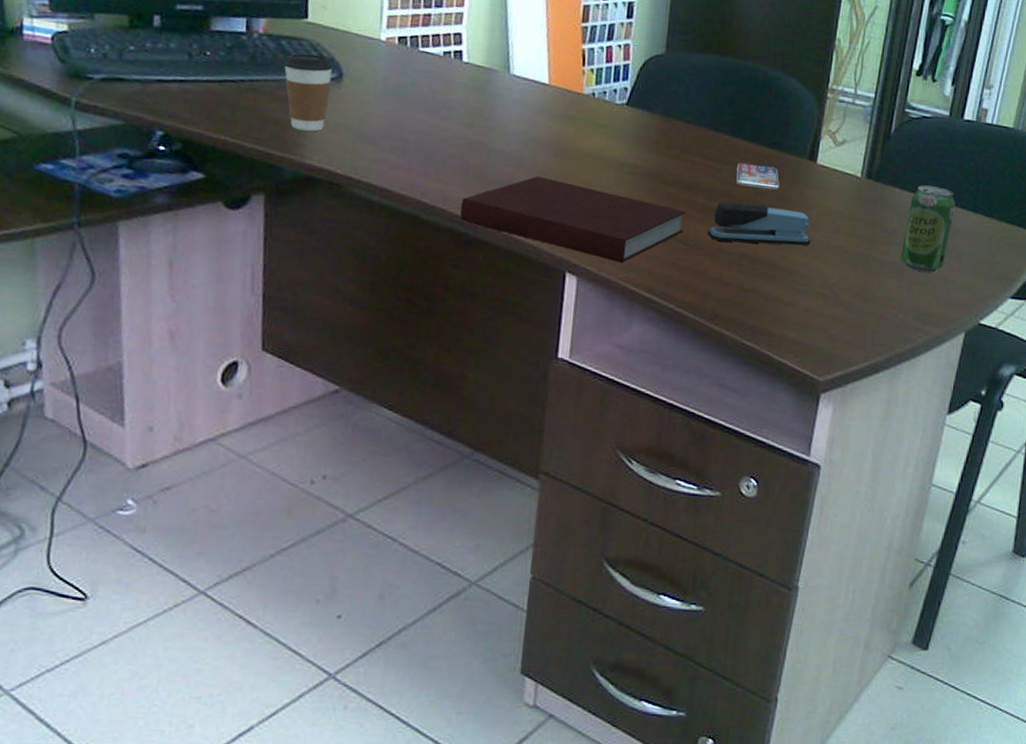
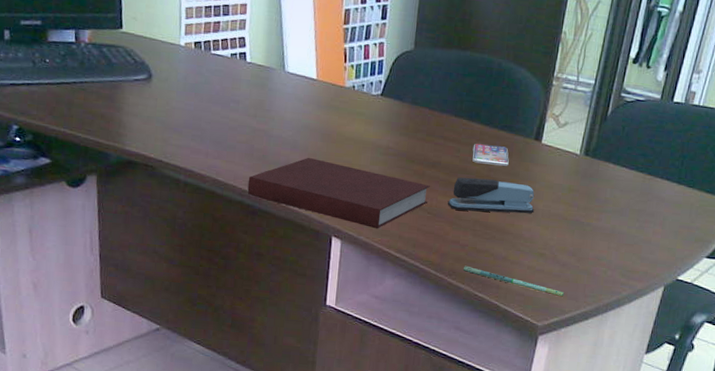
coffee cup: present [283,53,334,132] -> none [105,58,144,124]
pen: none [728,307,850,346] -> present [464,265,565,297]
beverage can: present [901,185,956,273] -> none [611,160,662,236]

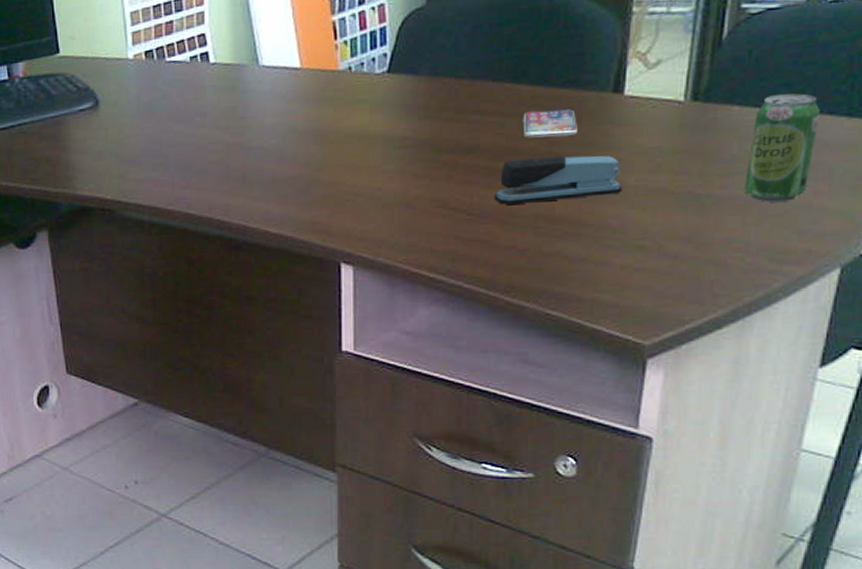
notebook: present [247,157,430,229] -> none [227,167,467,246]
pen: present [464,265,565,297] -> none [526,276,681,302]
beverage can: none [611,160,662,236] -> present [745,93,821,202]

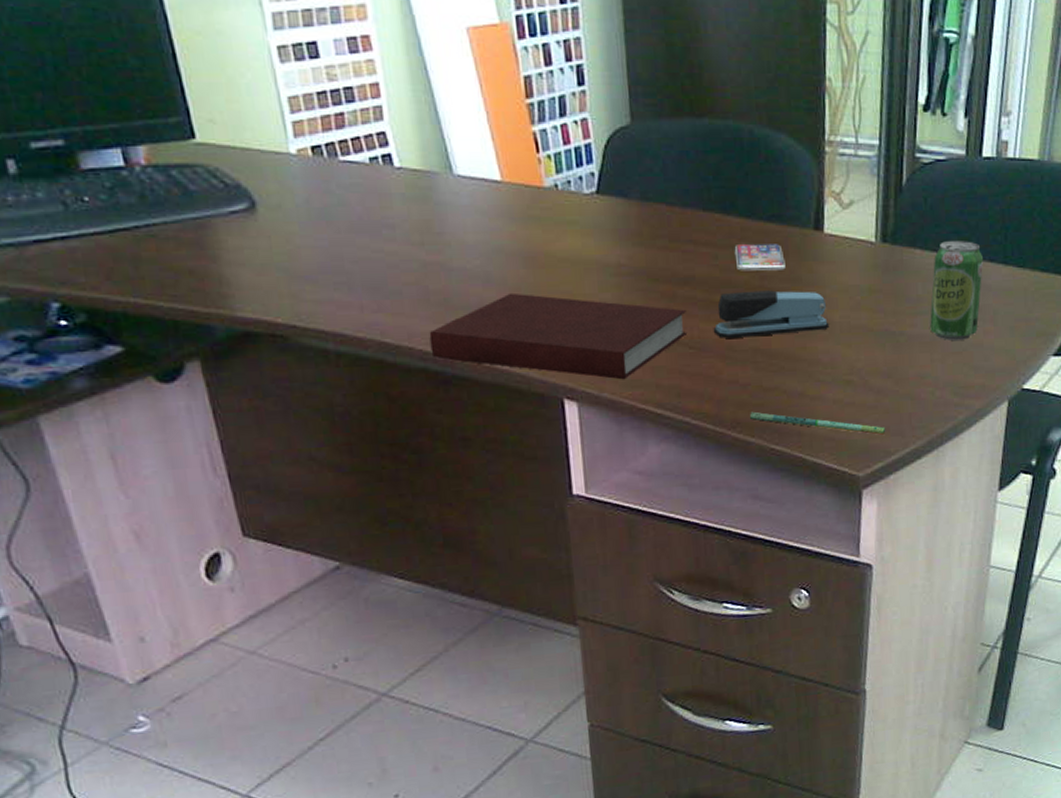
notebook: none [227,167,467,246] -> present [429,292,688,380]
pen: none [526,276,681,302] -> present [750,411,886,435]

